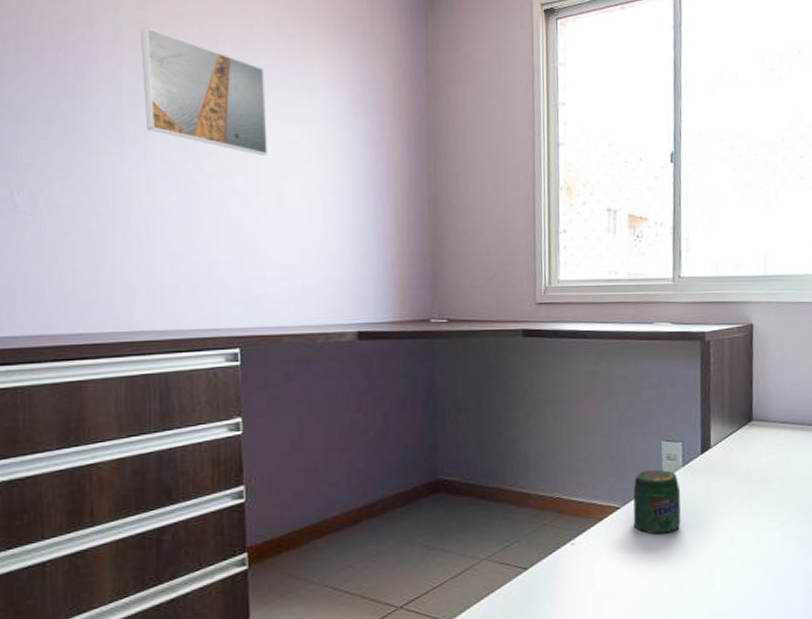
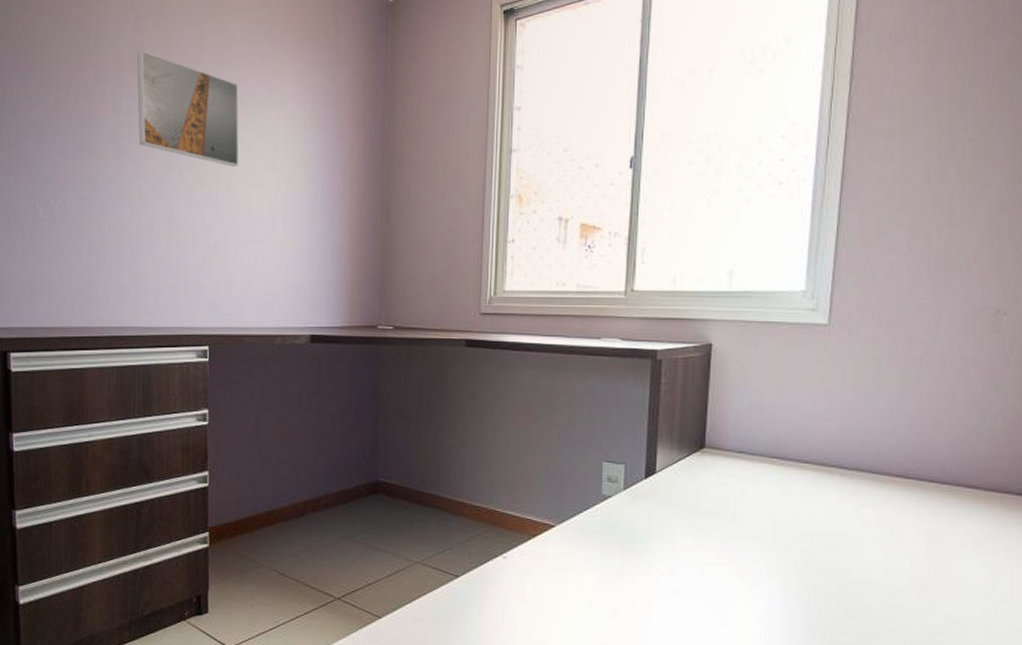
jar: present [633,469,681,535] -> none [568,490,620,558]

